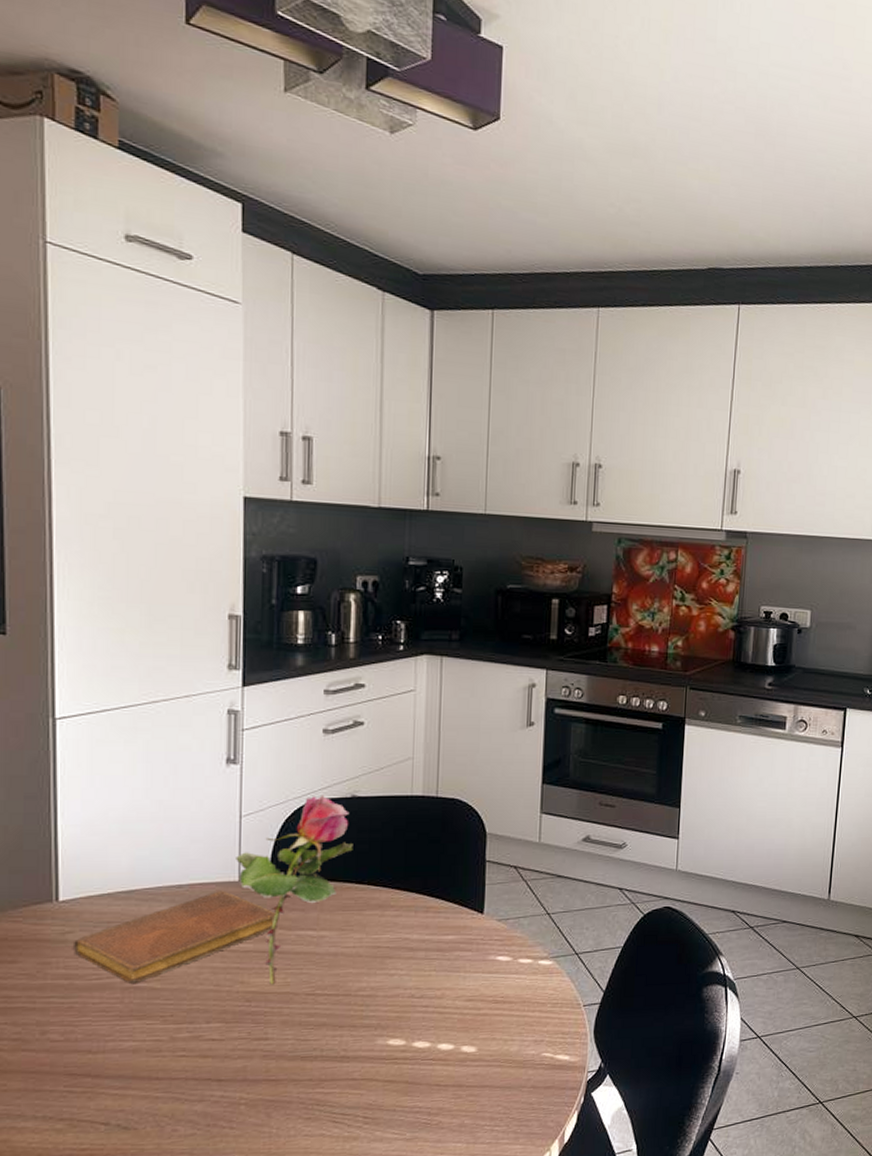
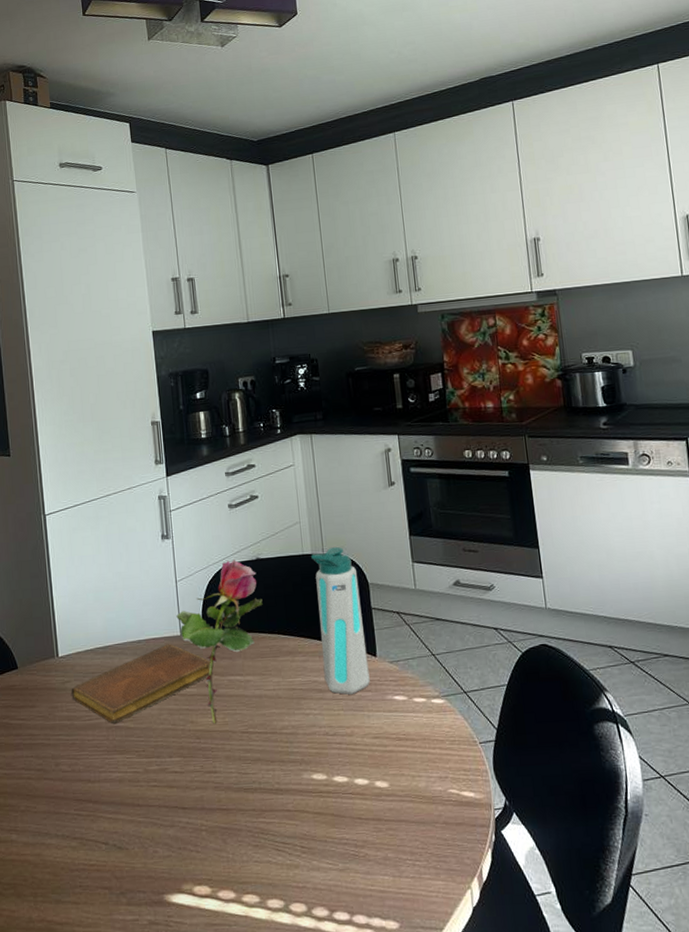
water bottle: none [418,790,475,954] -> present [311,547,370,695]

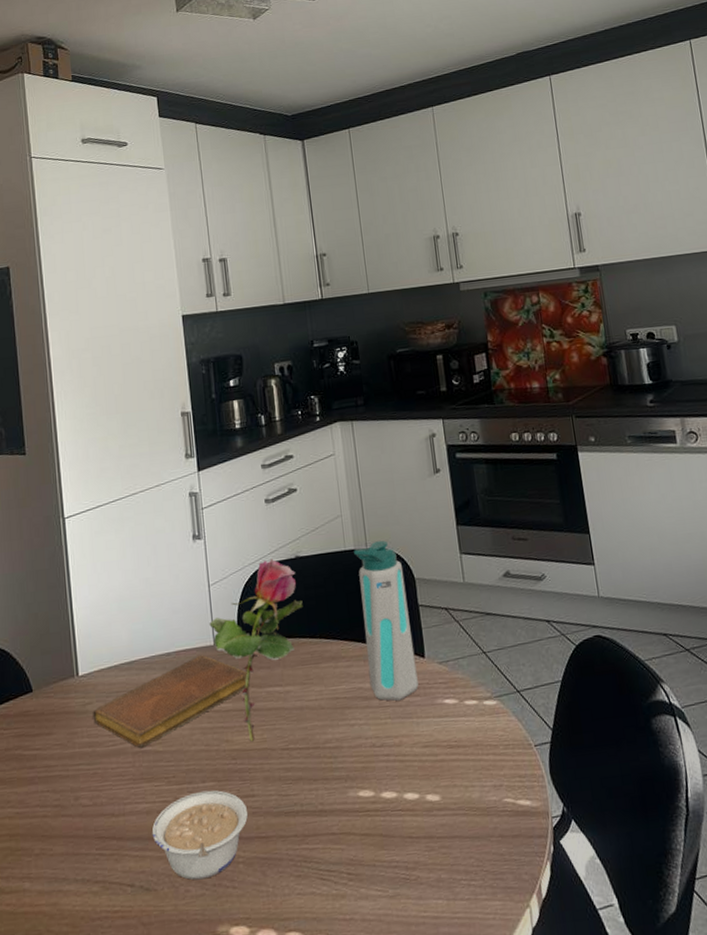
legume: none [124,764,211,843] -> present [152,790,249,881]

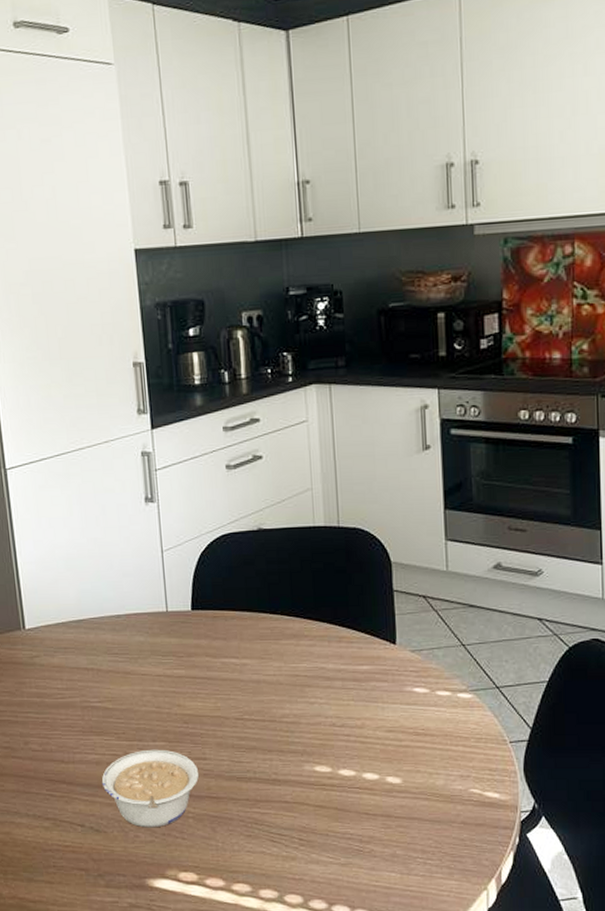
notebook: present [93,655,250,749] -> none [40,620,204,704]
flower: present [209,558,303,742] -> none [162,528,264,709]
water bottle: present [354,540,419,701] -> none [324,519,387,684]

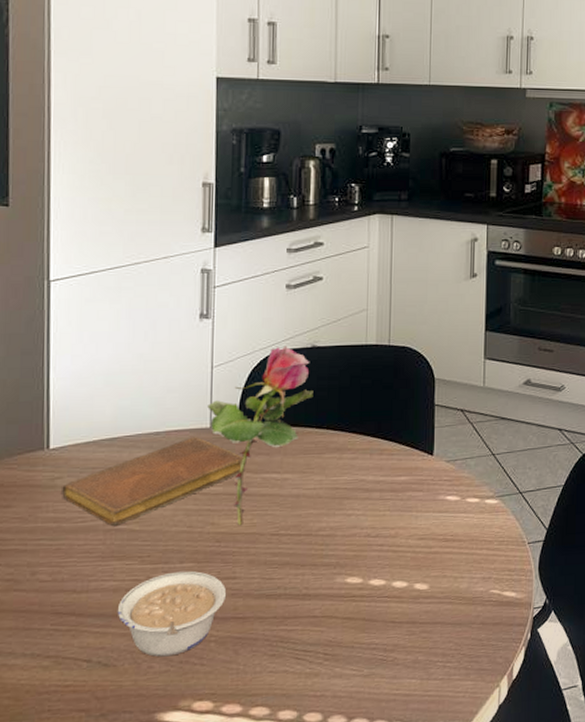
notebook: none [40,620,204,704] -> present [62,437,245,527]
flower: none [162,528,264,709] -> present [207,345,314,526]

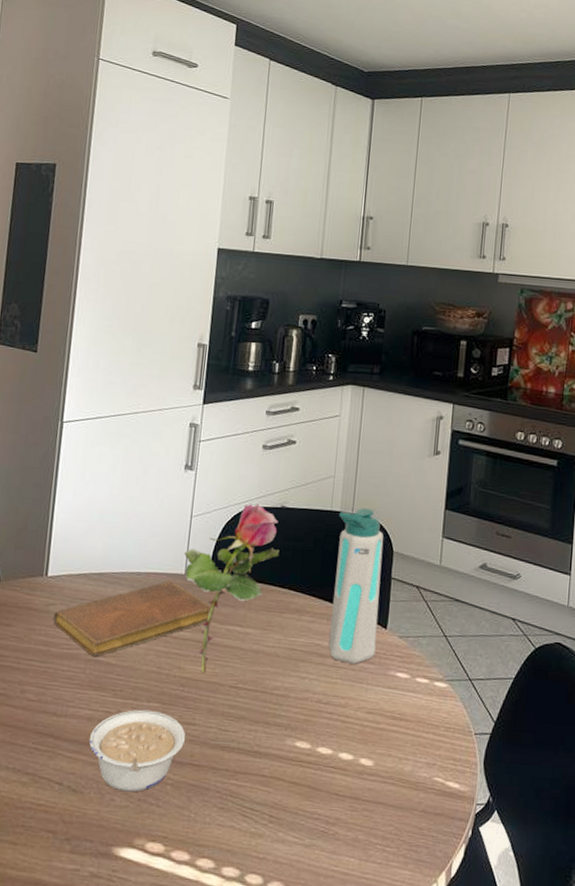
water bottle: none [373,339,424,494] -> present [328,508,384,664]

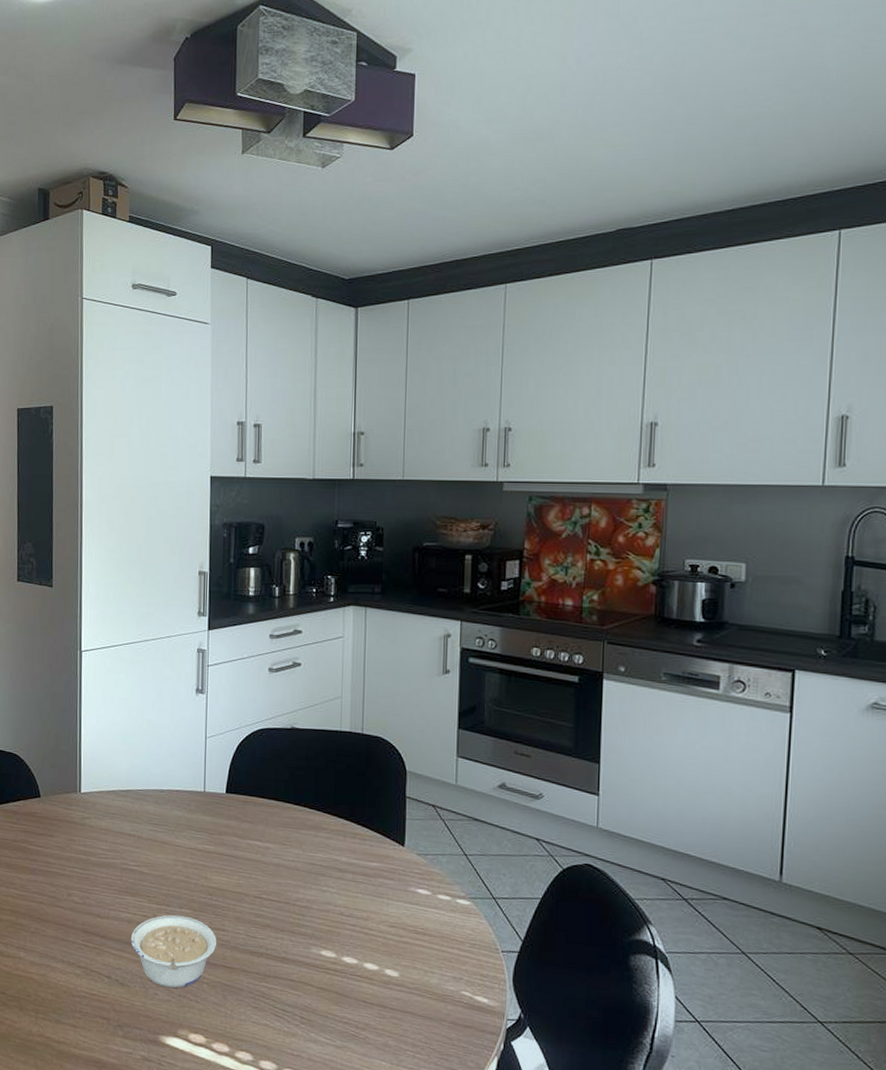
notebook: present [53,581,212,658] -> none [90,798,233,867]
flower: present [184,503,280,674] -> none [202,724,292,884]
water bottle: present [328,508,384,664] -> none [346,728,396,880]

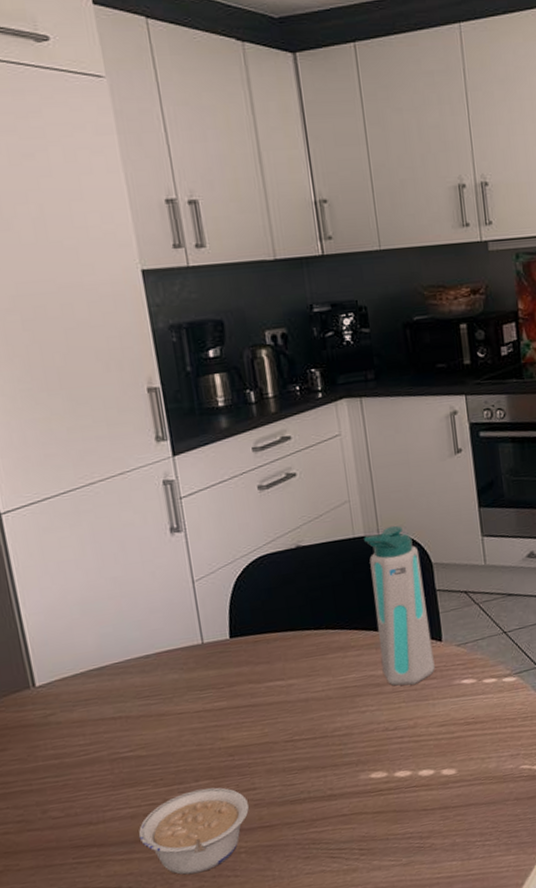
water bottle: none [346,728,396,880] -> present [364,526,435,686]

